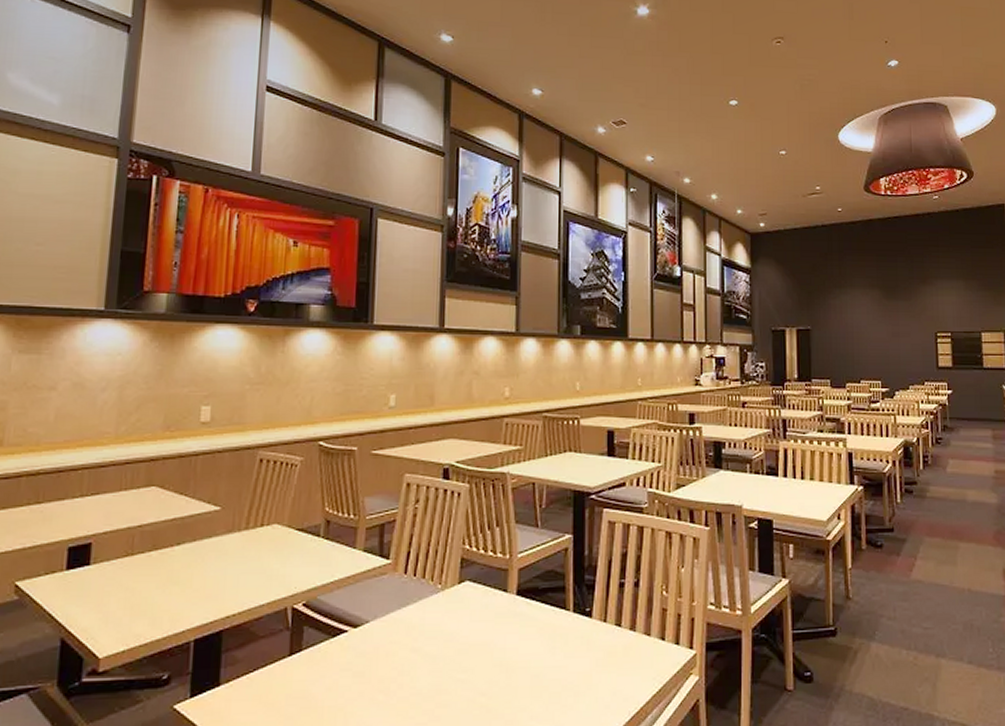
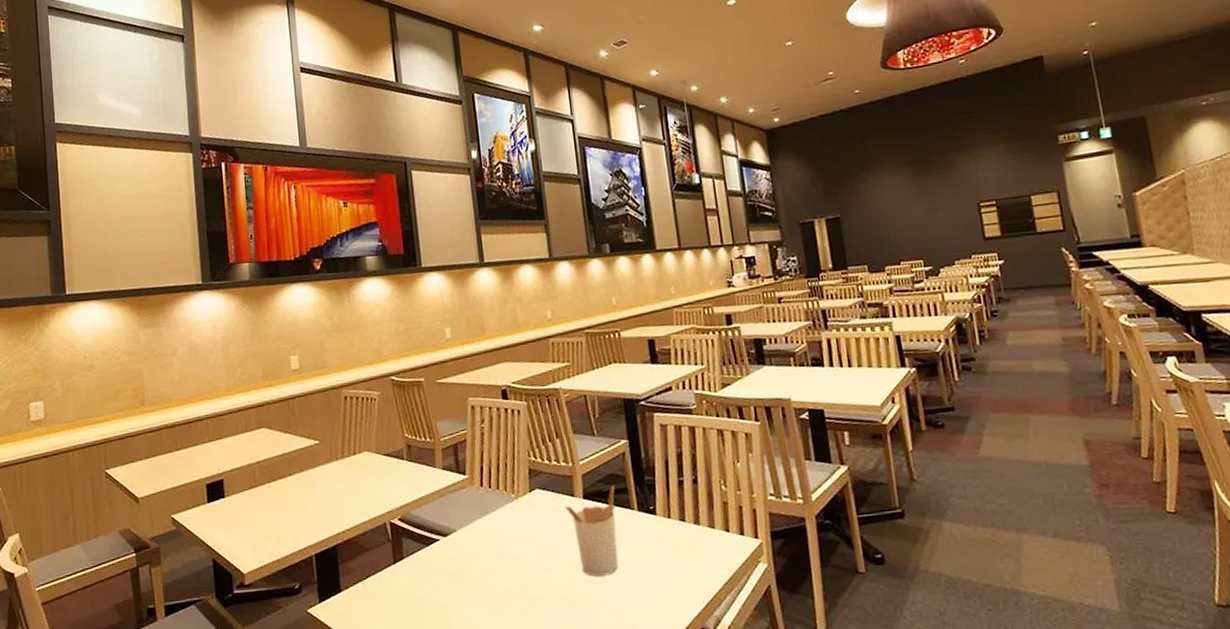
utensil holder: none [495,583,551,681] -> present [565,485,619,577]

